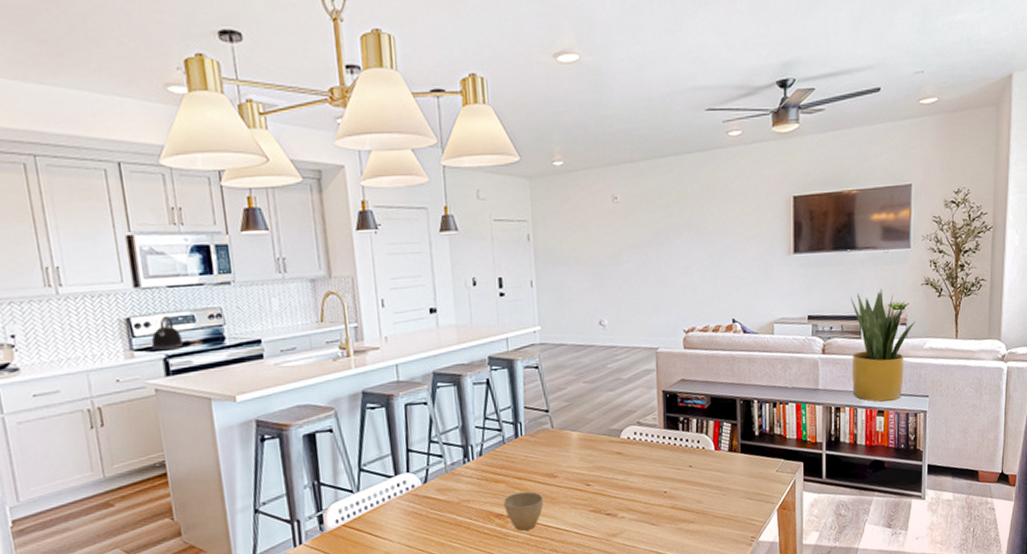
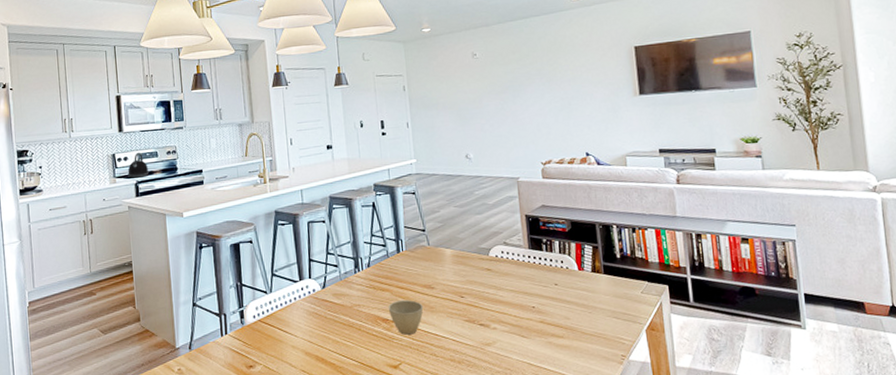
planter: present [851,288,916,402] -> none [700,124,771,230]

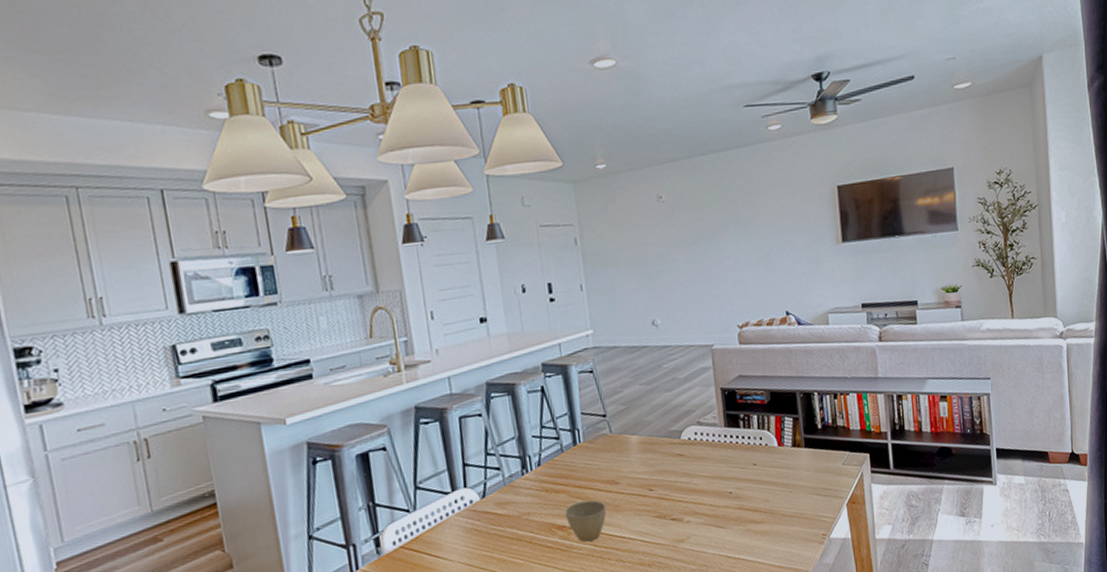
kettle: present [128,152,149,178] -> none [198,340,232,378]

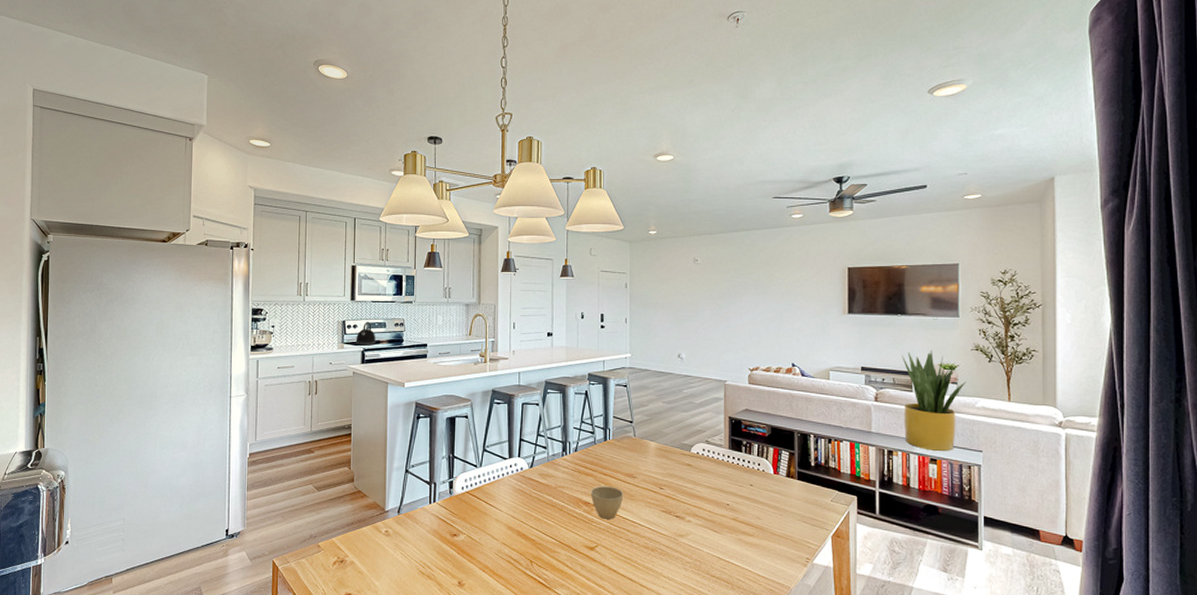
kettle: none [198,340,232,378] -> present [356,321,376,346]
planter: none [903,272,970,387] -> present [902,349,966,452]

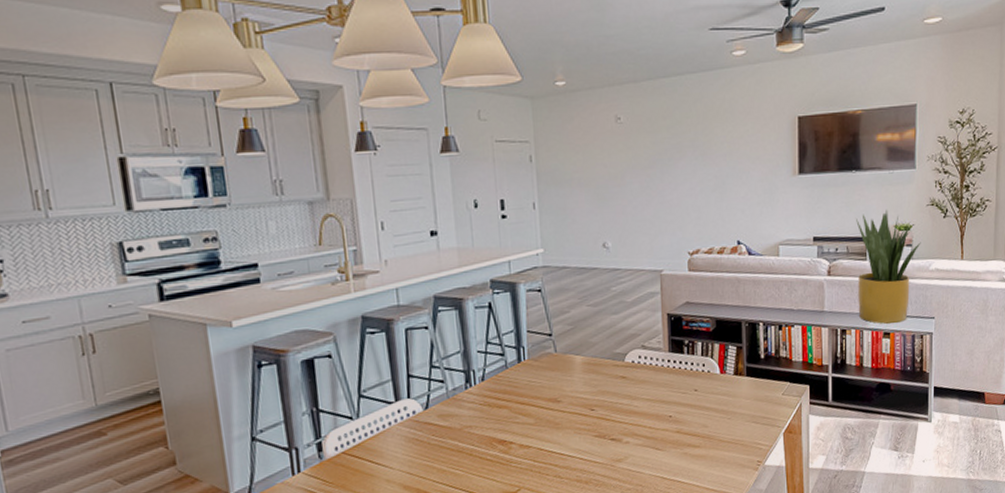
kettle: present [356,321,376,346] -> none [145,239,179,276]
cup: present [590,486,624,519] -> none [505,416,548,457]

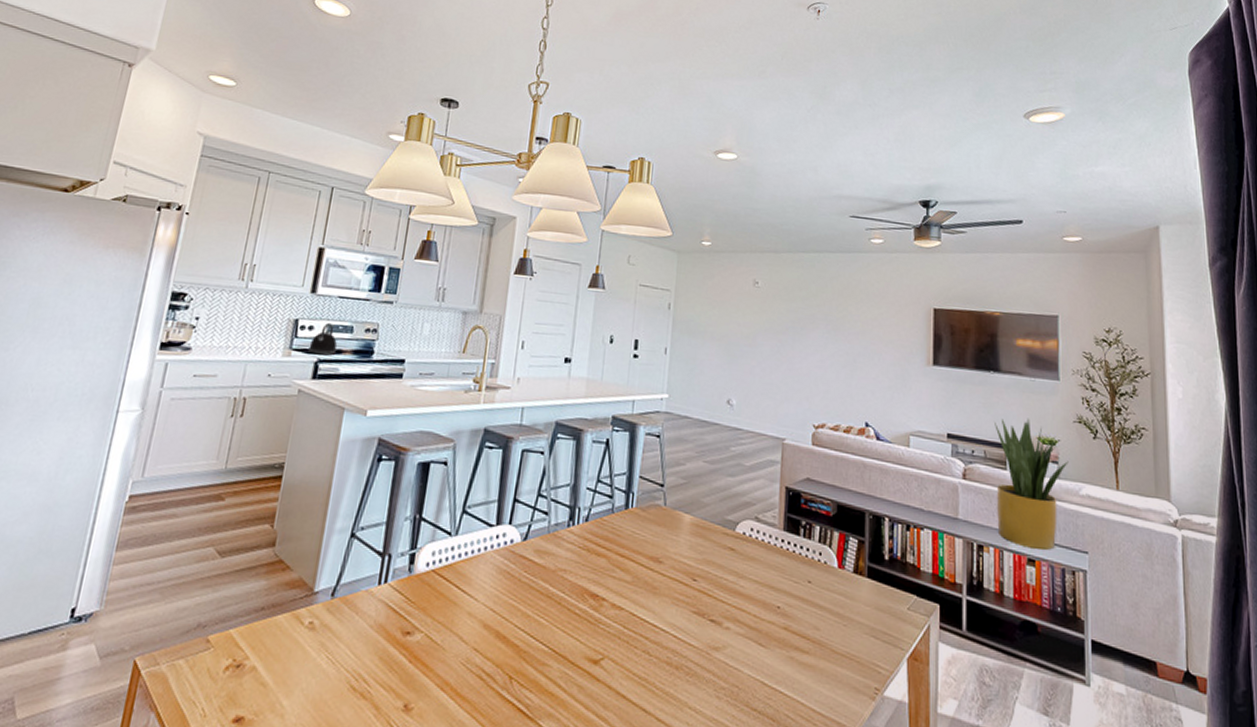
kettle: none [145,239,179,276] -> present [308,322,337,356]

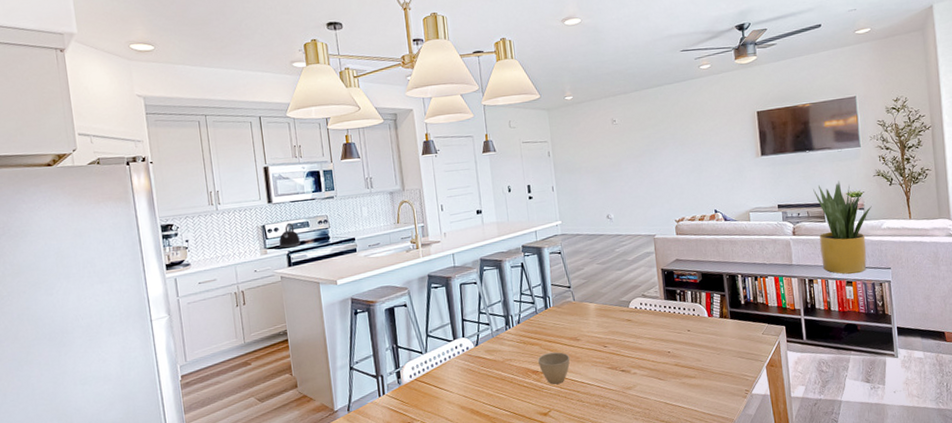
cup: none [600,572,645,621] -> present [537,352,570,385]

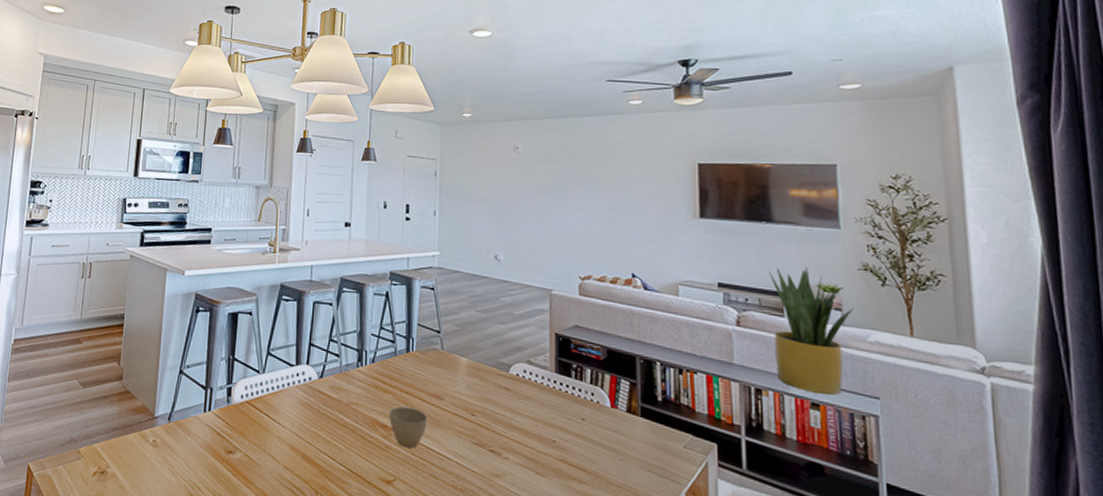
kettle: present [279,222,301,249] -> none [135,200,157,227]

